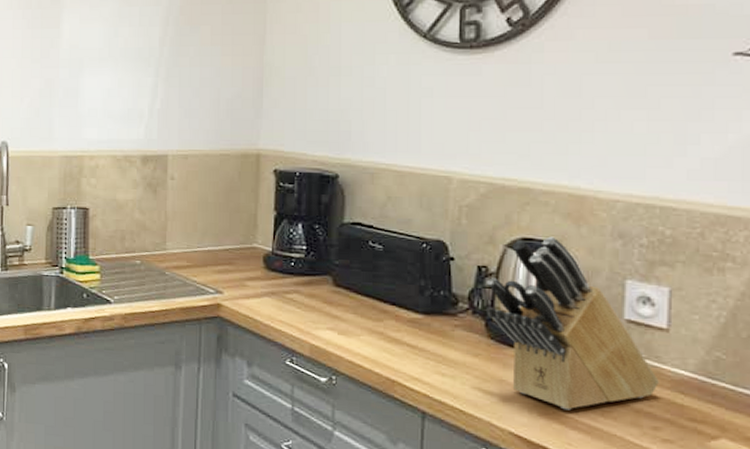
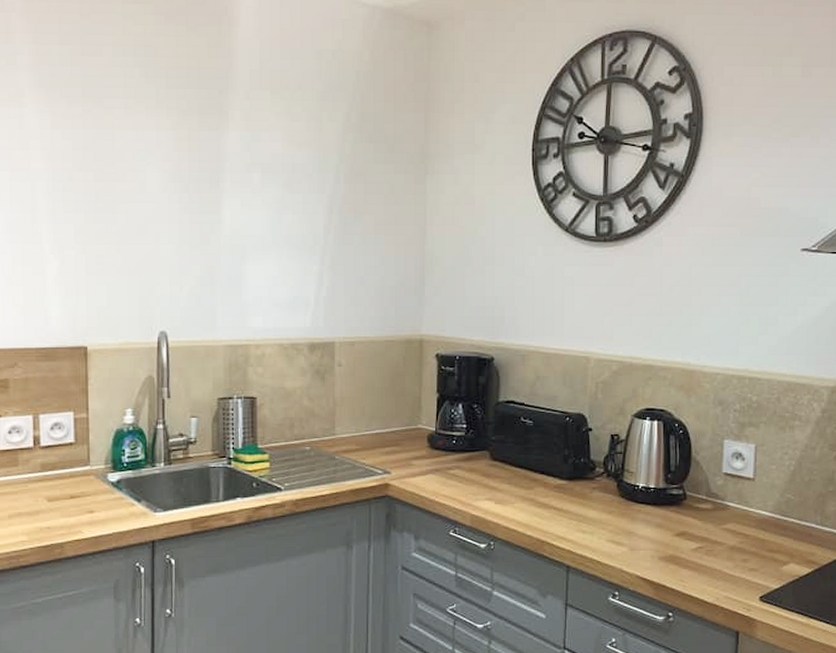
knife block: present [487,236,659,410] -> none [618,406,747,553]

